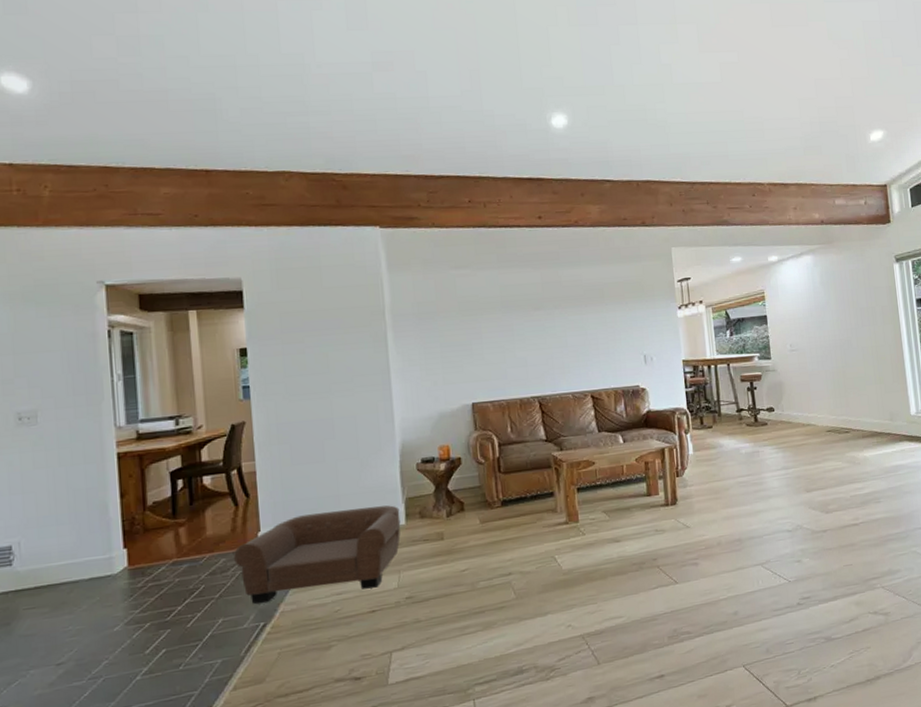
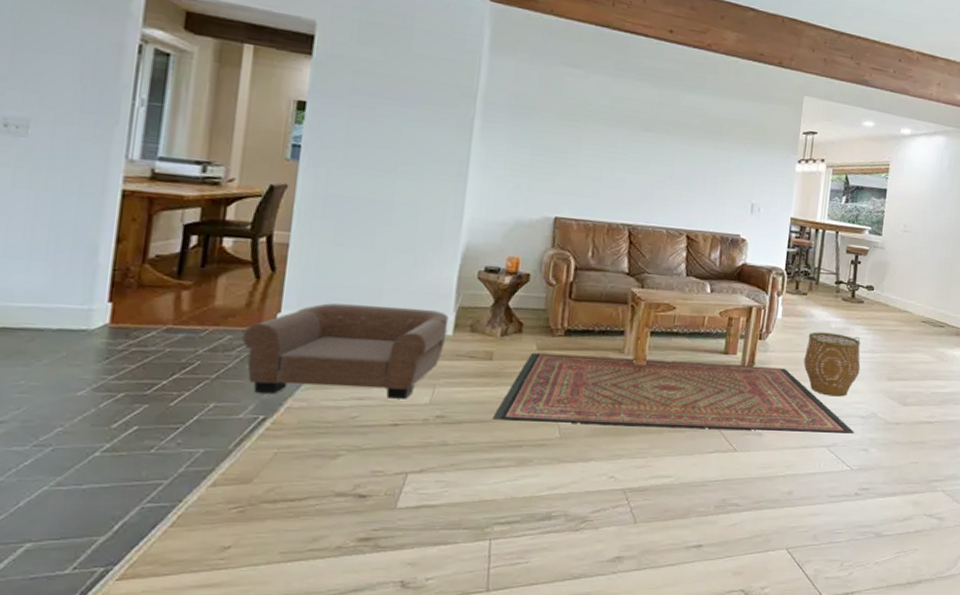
area rug: none [454,498,785,592] -> present [492,352,855,434]
basket: none [721,456,778,517] -> present [804,332,861,397]

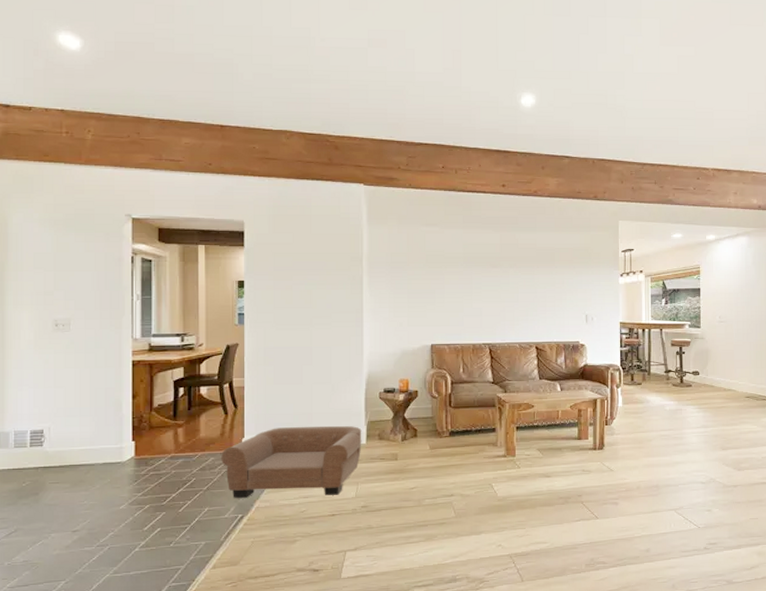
area rug: present [492,352,855,434] -> none [403,447,698,506]
basket: present [804,332,861,397] -> none [646,414,696,467]

